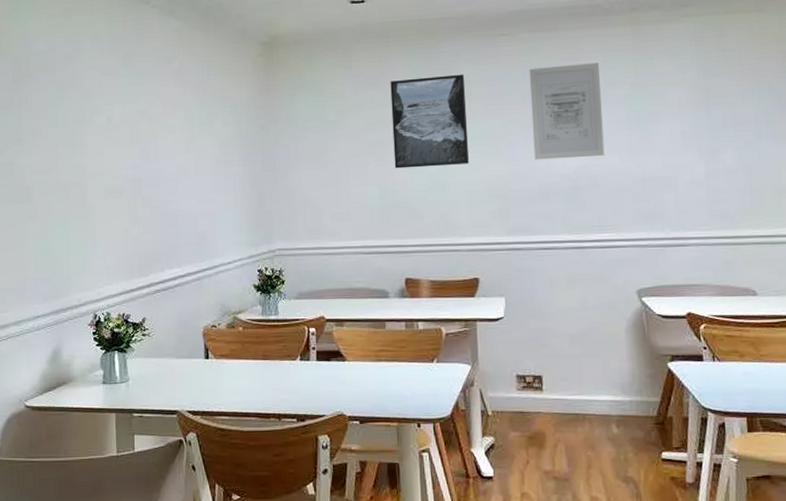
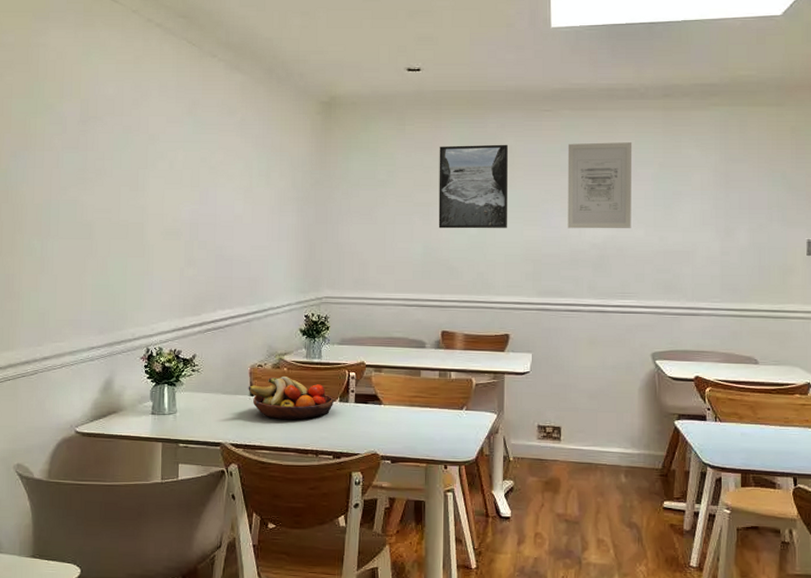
fruit bowl: none [202,336,294,383] -> present [248,376,333,420]

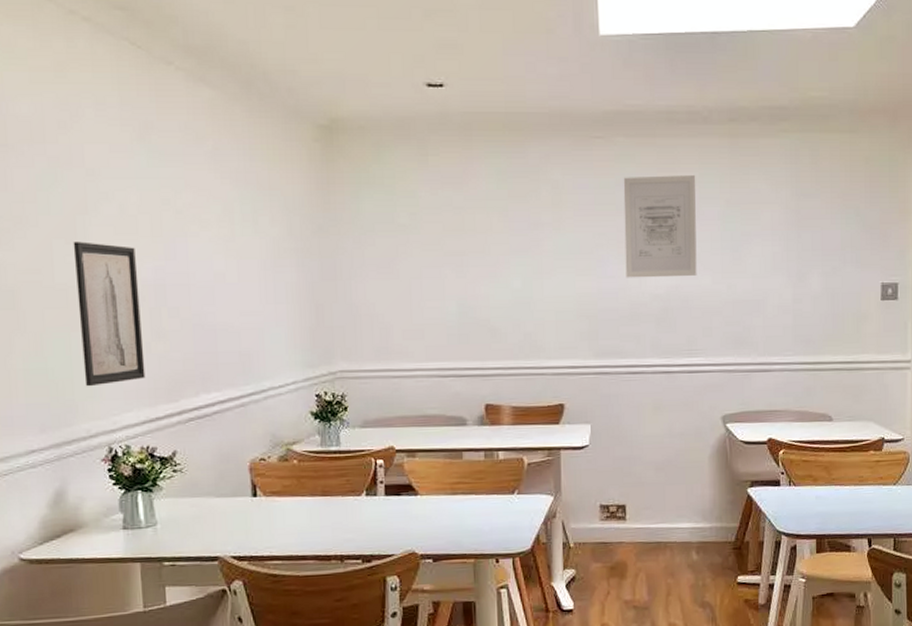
wall art: none [134,189,179,300] -> present [73,241,146,387]
fruit bowl: present [248,376,333,420] -> none [249,470,359,523]
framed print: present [438,144,509,229] -> none [471,178,557,282]

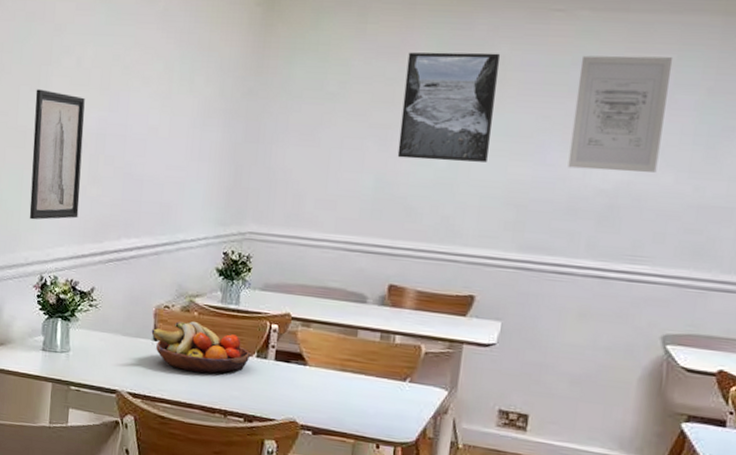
fruit bowl: none [249,470,359,523] -> present [151,321,250,374]
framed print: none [471,178,557,282] -> present [397,52,501,162]

